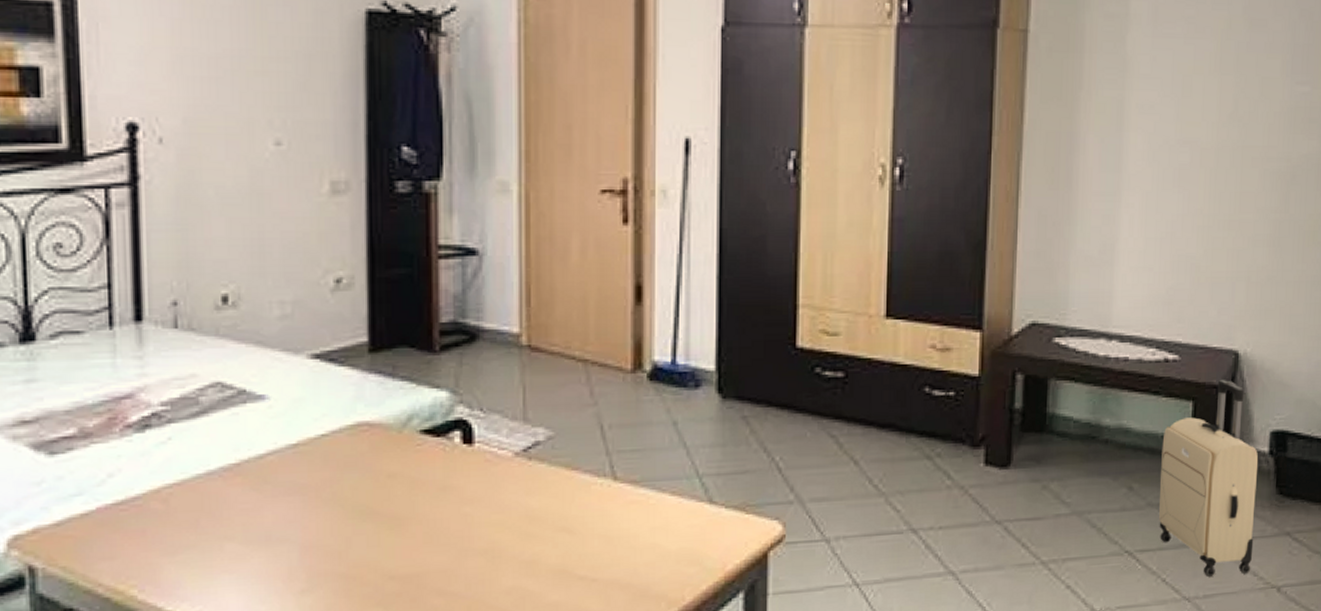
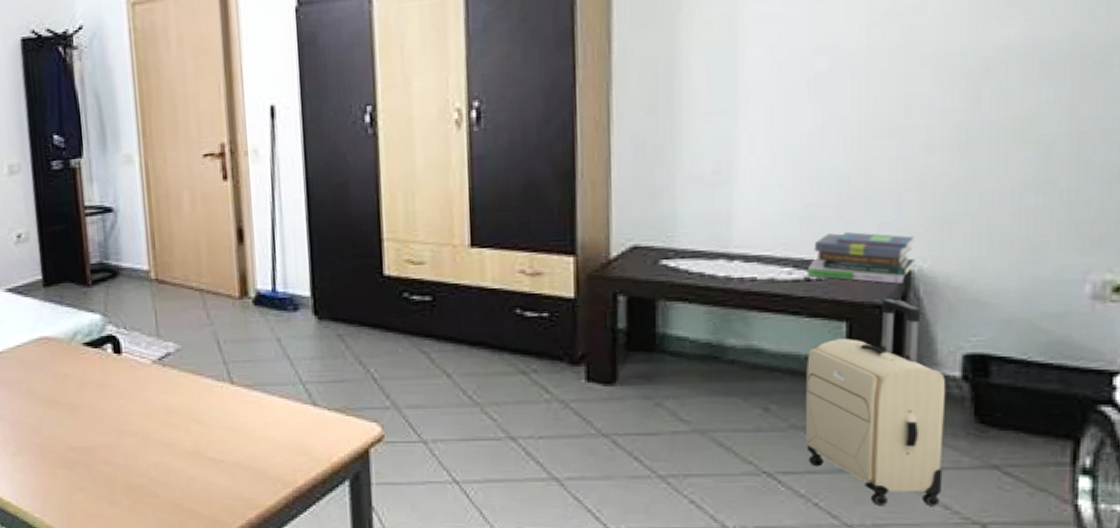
books: none [1166,316,1243,366] -> present [807,232,915,284]

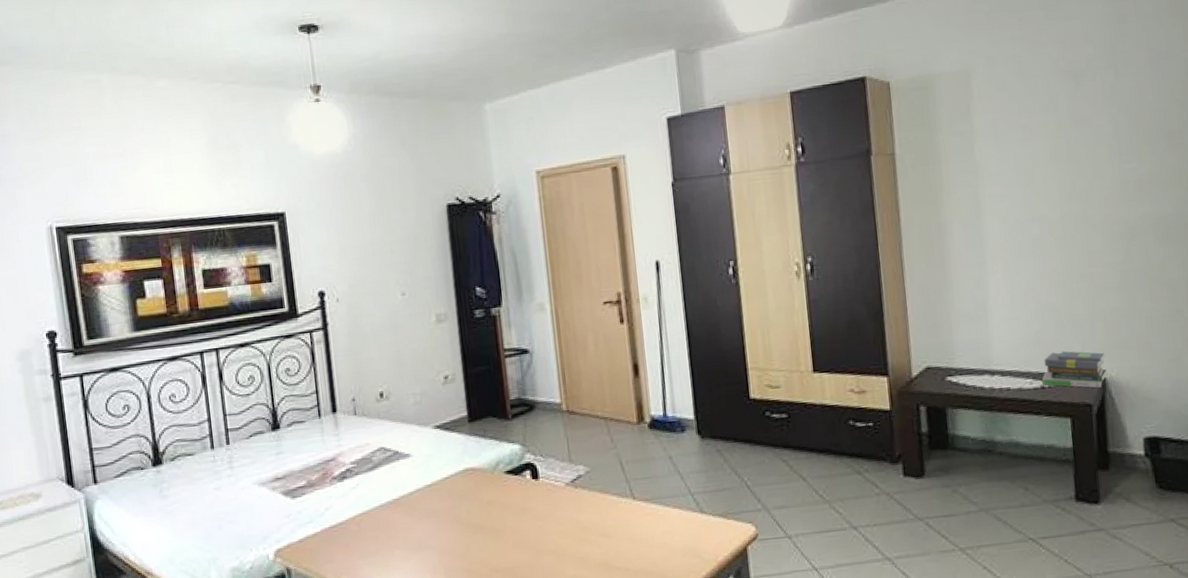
suitcase: present [806,299,947,506] -> none [1048,399,1143,557]

